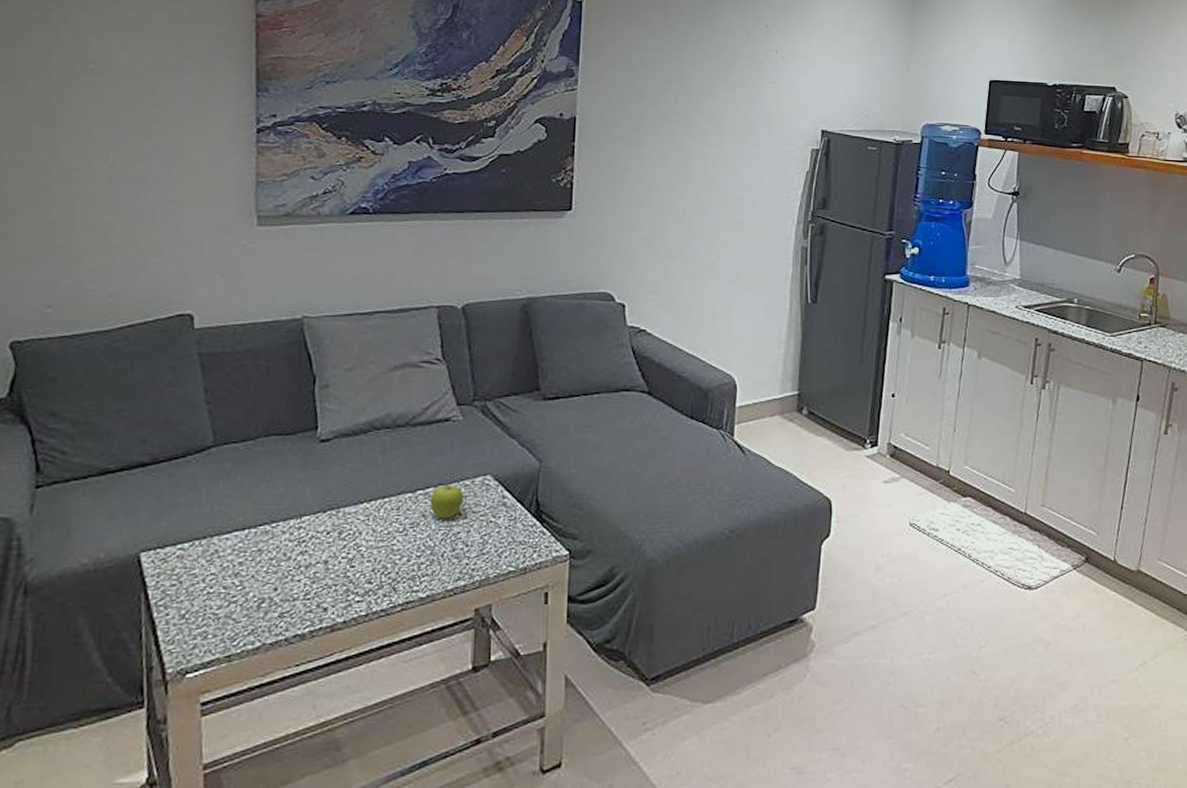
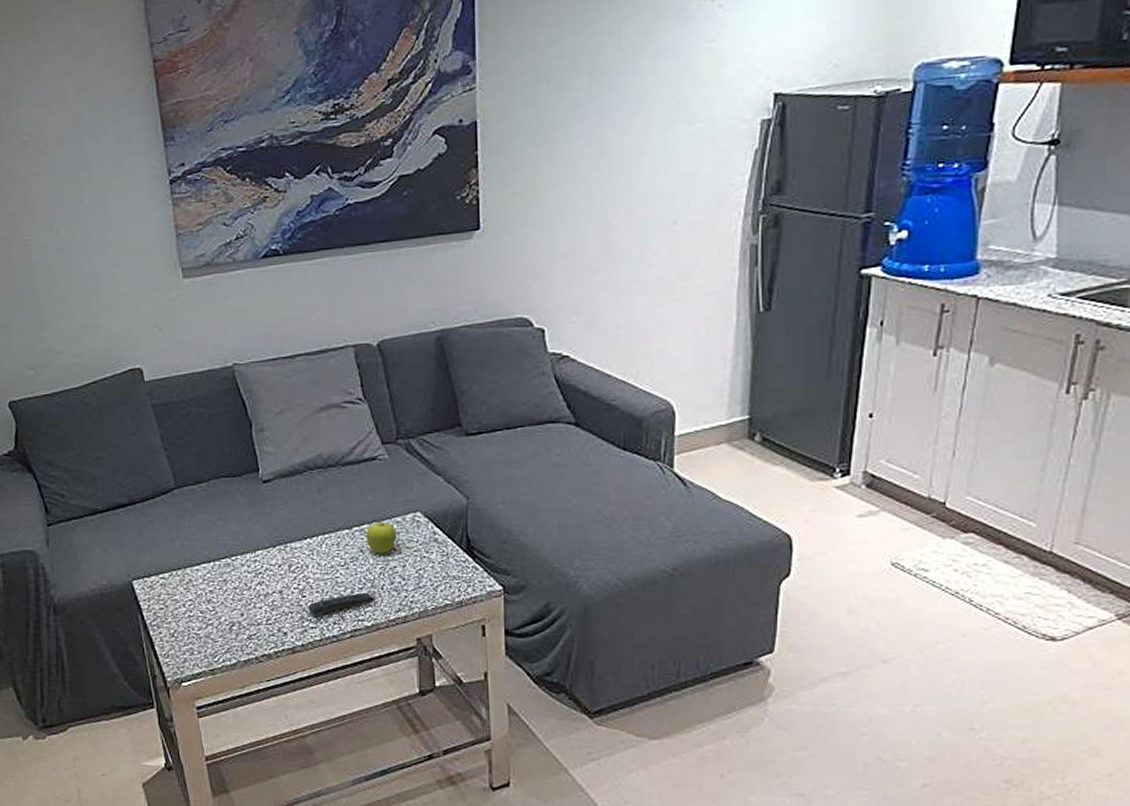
remote control: none [356,560,434,588] -> present [308,592,375,616]

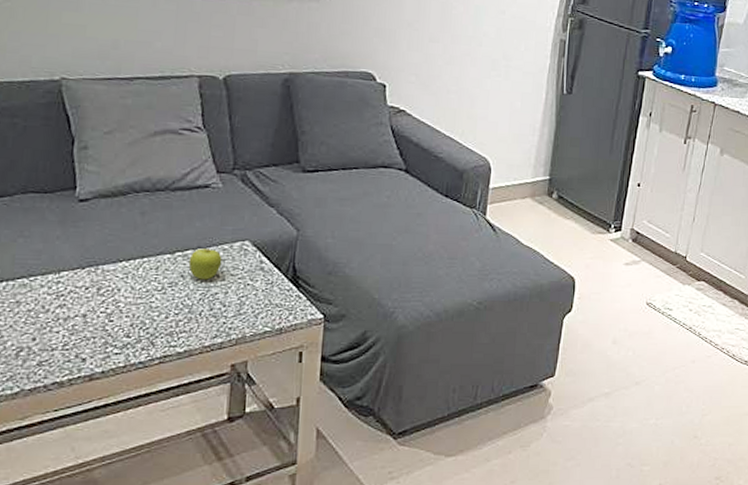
remote control: present [308,592,375,616] -> none [114,318,192,341]

